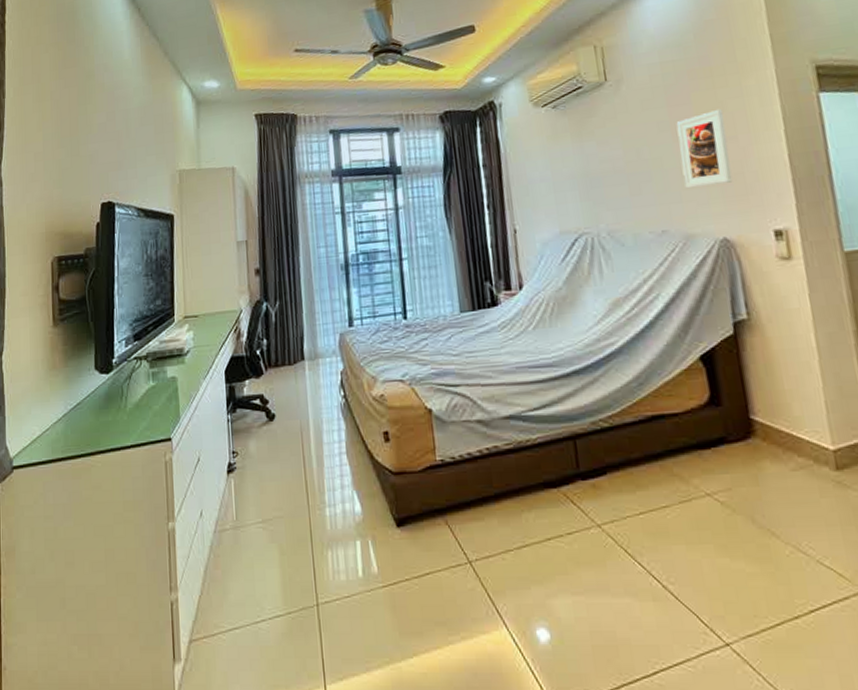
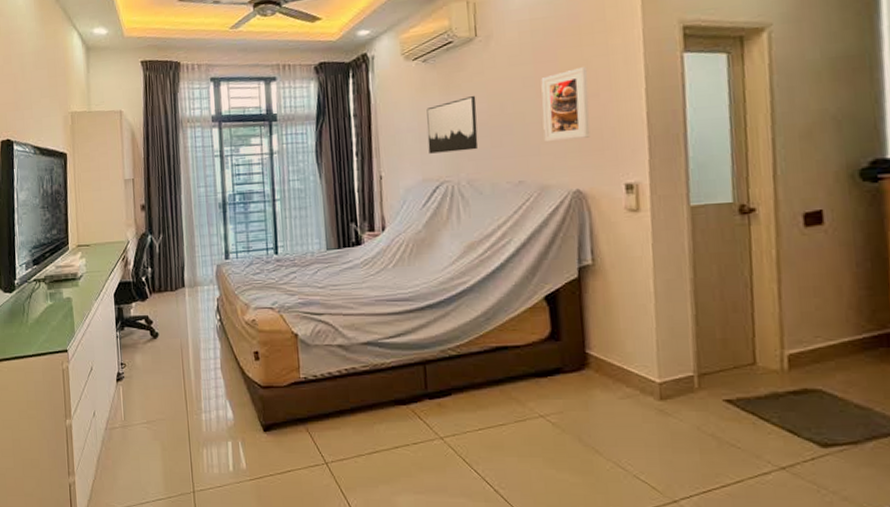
wall art: none [559,142,617,204] -> present [426,96,479,154]

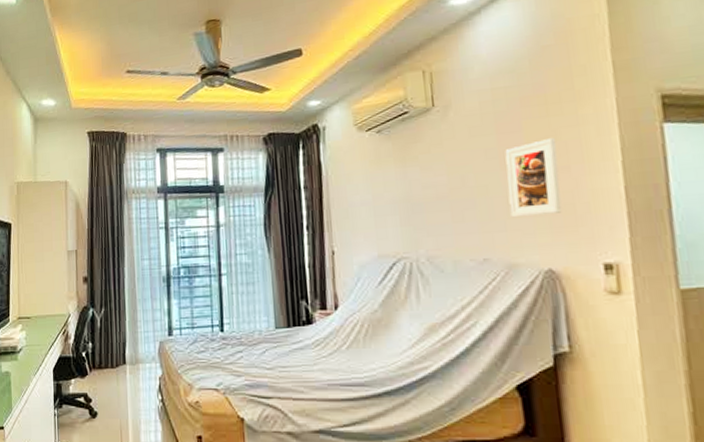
wall art: present [426,96,479,154] -> none [381,168,438,228]

